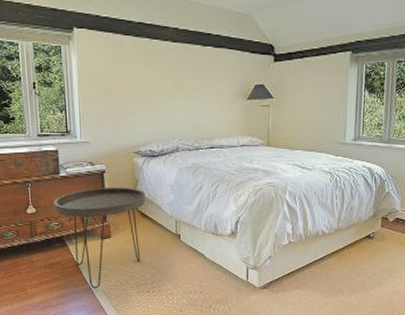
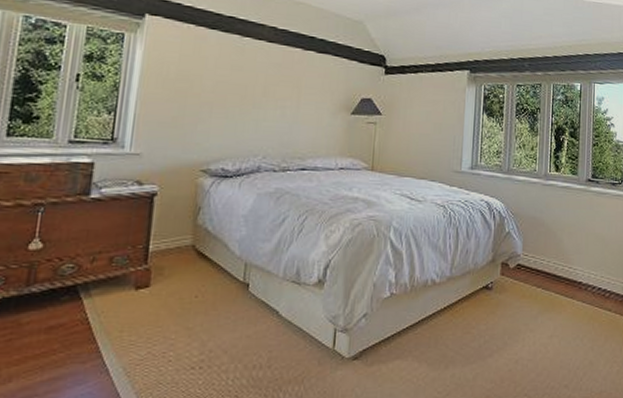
side table: present [54,187,146,288] -> none [72,215,209,365]

